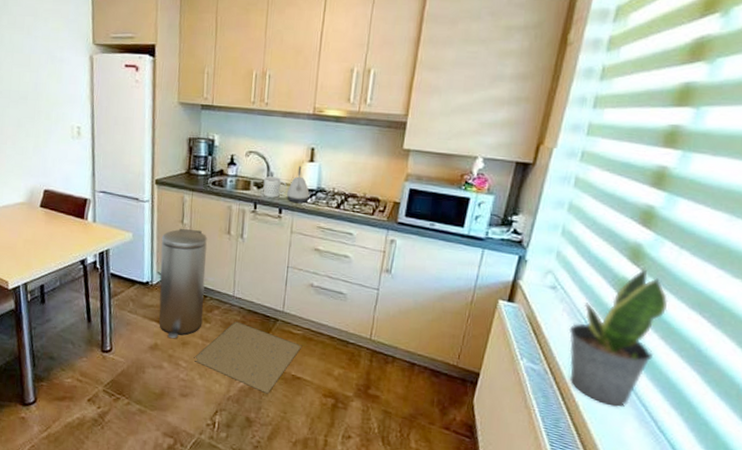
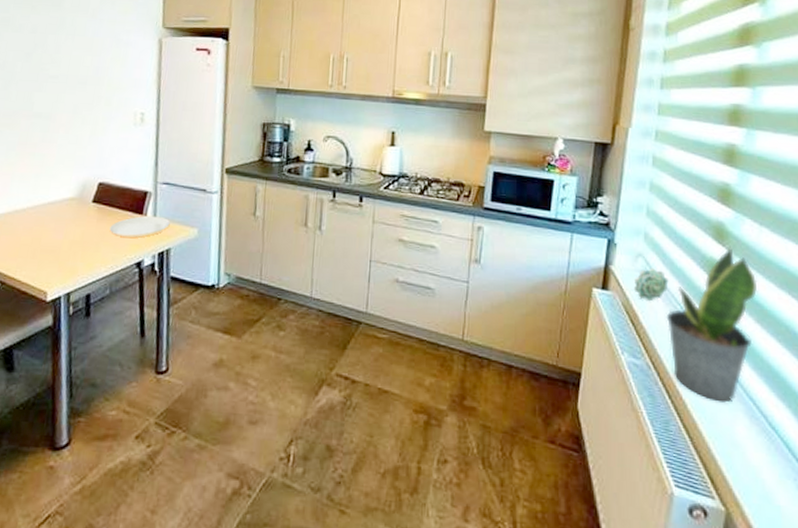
plate: none [56,220,108,239] -> present [109,215,170,238]
pedal bin: present [159,229,207,339] -> none [225,222,282,353]
floor mat: present [194,321,302,394] -> none [265,327,389,414]
mug: present [263,176,287,198] -> none [342,162,367,185]
kettle: present [286,165,310,204] -> none [367,150,391,191]
succulent plant: none [539,284,576,314] -> present [633,268,669,300]

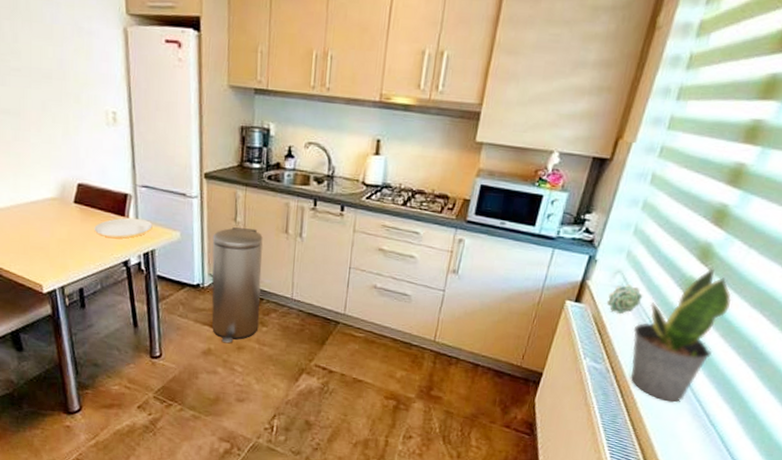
pedal bin: none [225,222,282,353] -> present [211,227,263,344]

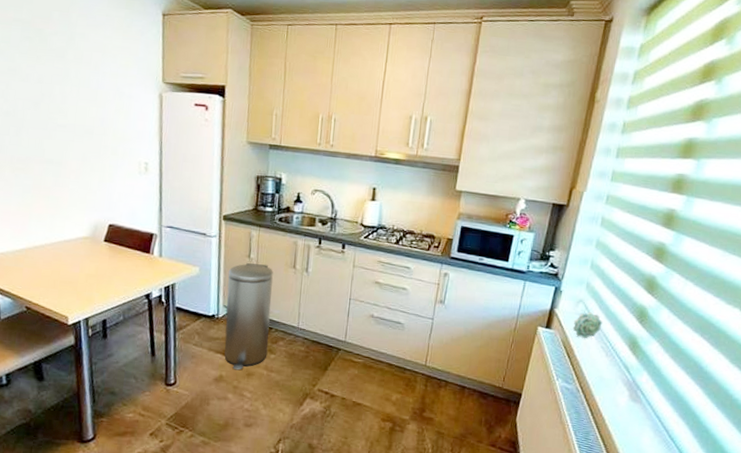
plate: present [94,217,153,239] -> none [120,254,175,273]
potted plant: present [631,267,732,403] -> none [596,296,677,420]

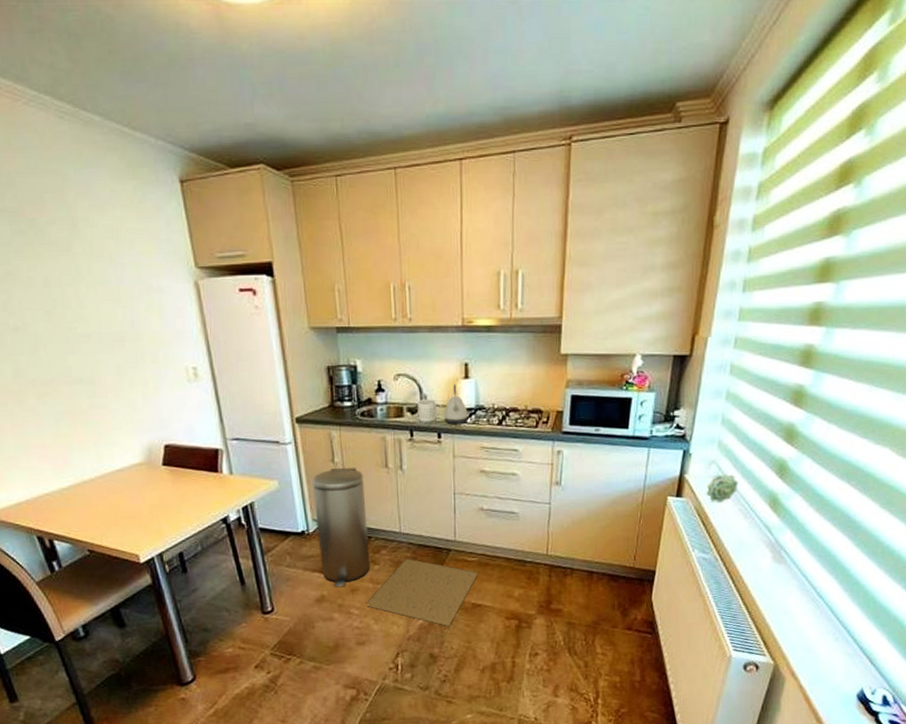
floor mat: none [258,352,363,421] -> present [366,558,479,627]
mug: none [327,213,350,234] -> present [417,399,443,422]
kettle: none [349,204,371,240] -> present [443,384,468,425]

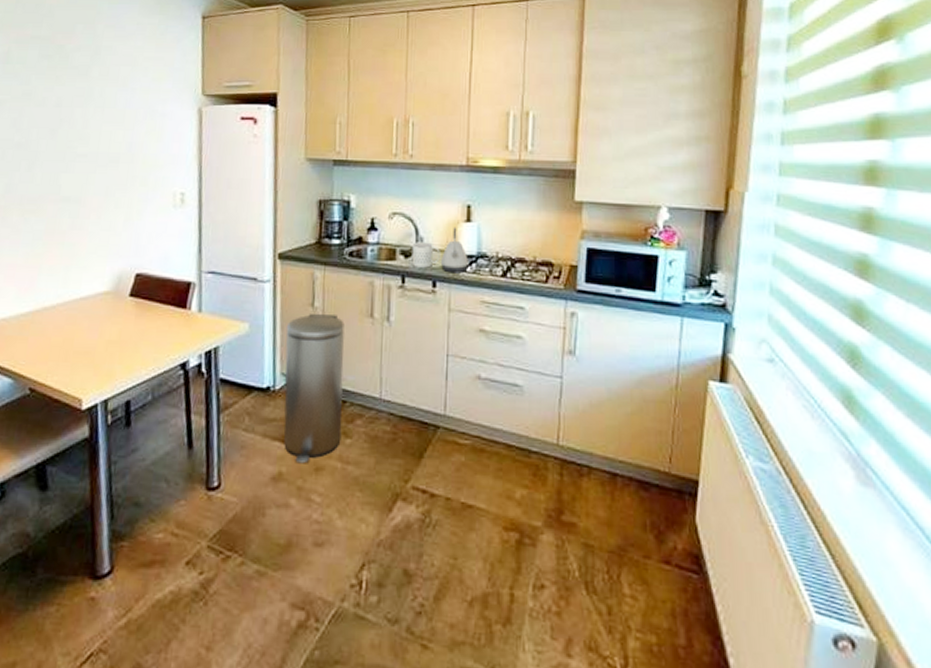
floor mat: present [366,558,479,627] -> none [331,433,472,533]
succulent plant: present [706,473,739,502] -> none [757,356,799,394]

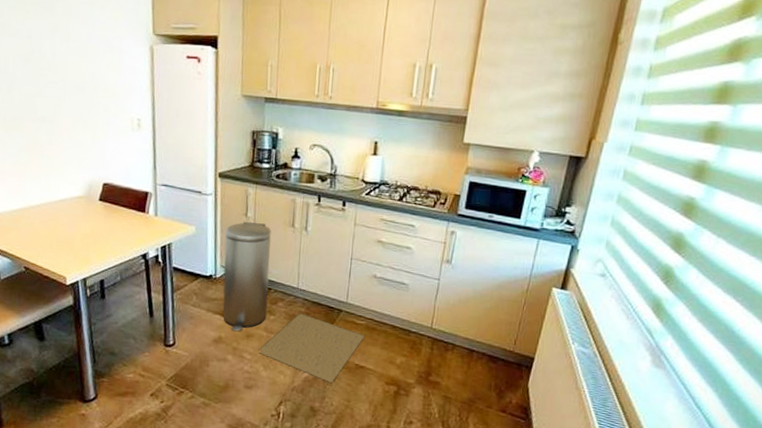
floor mat: none [331,433,472,533] -> present [258,313,366,384]
mug: present [411,242,440,268] -> none [327,169,350,191]
kettle: present [440,227,468,274] -> none [350,159,373,196]

